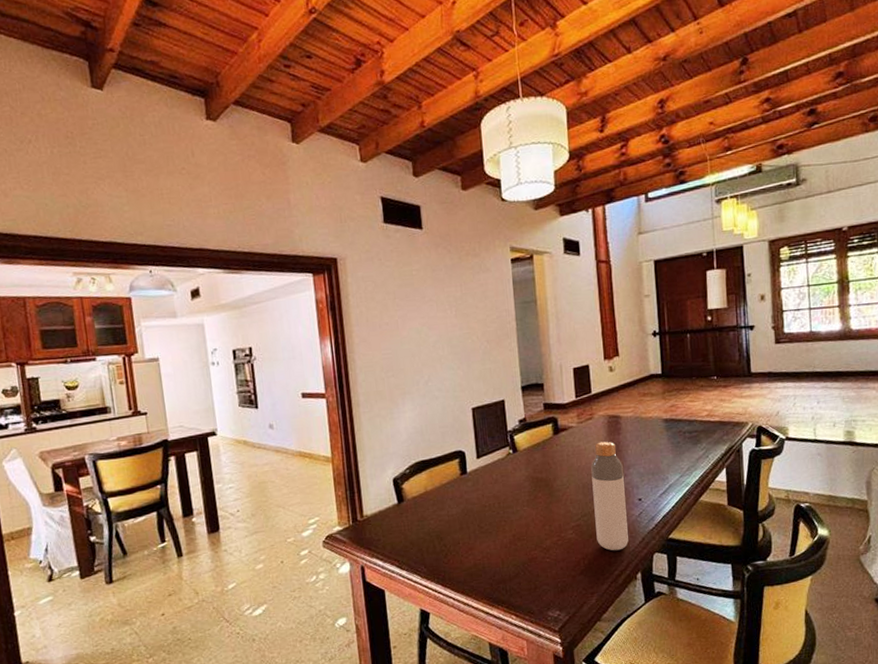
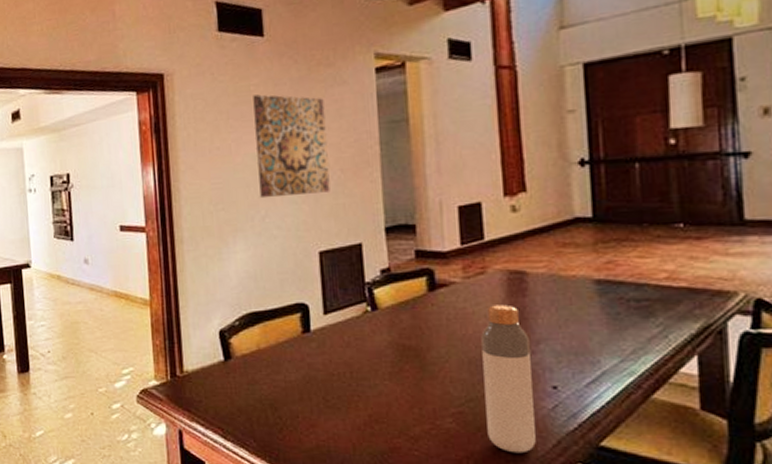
wall art: none [415,278,479,366] -> present [253,94,330,199]

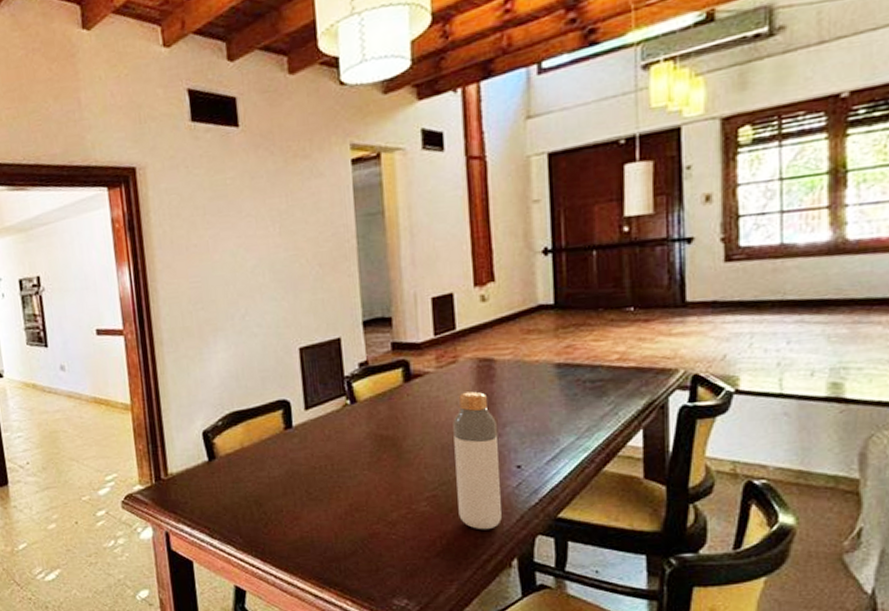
wall art: present [253,94,330,199] -> none [229,188,309,296]

